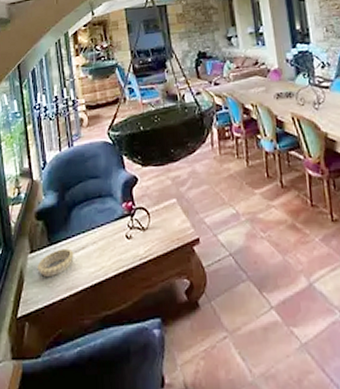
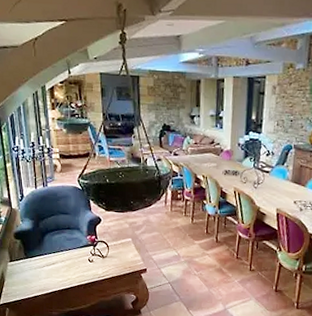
decorative bowl: present [37,248,74,277] -> none [15,262,46,280]

